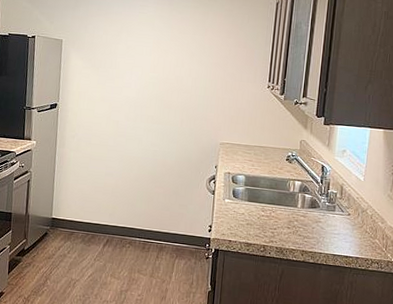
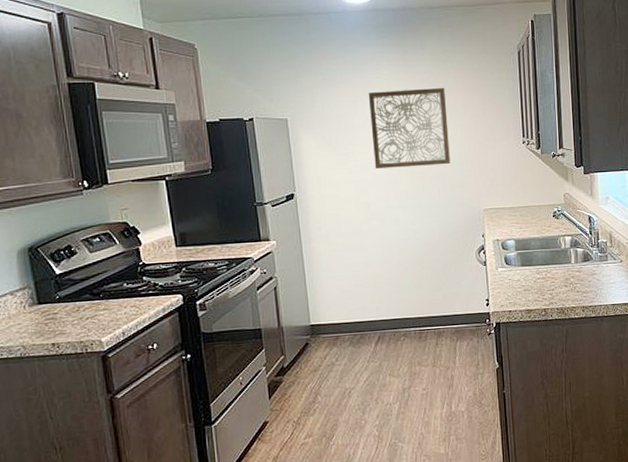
wall art: none [128,25,202,98] -> present [368,87,450,169]

